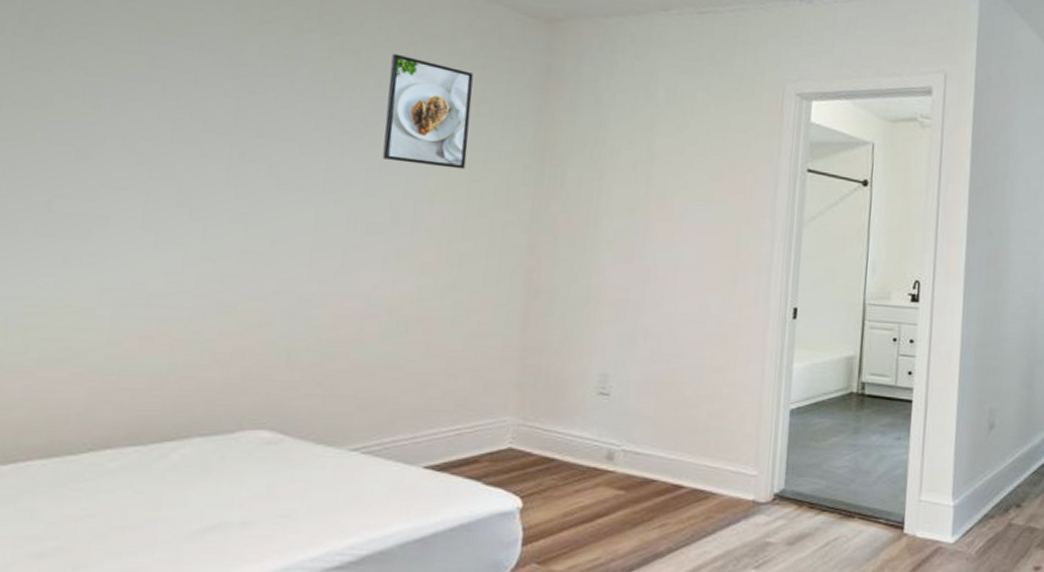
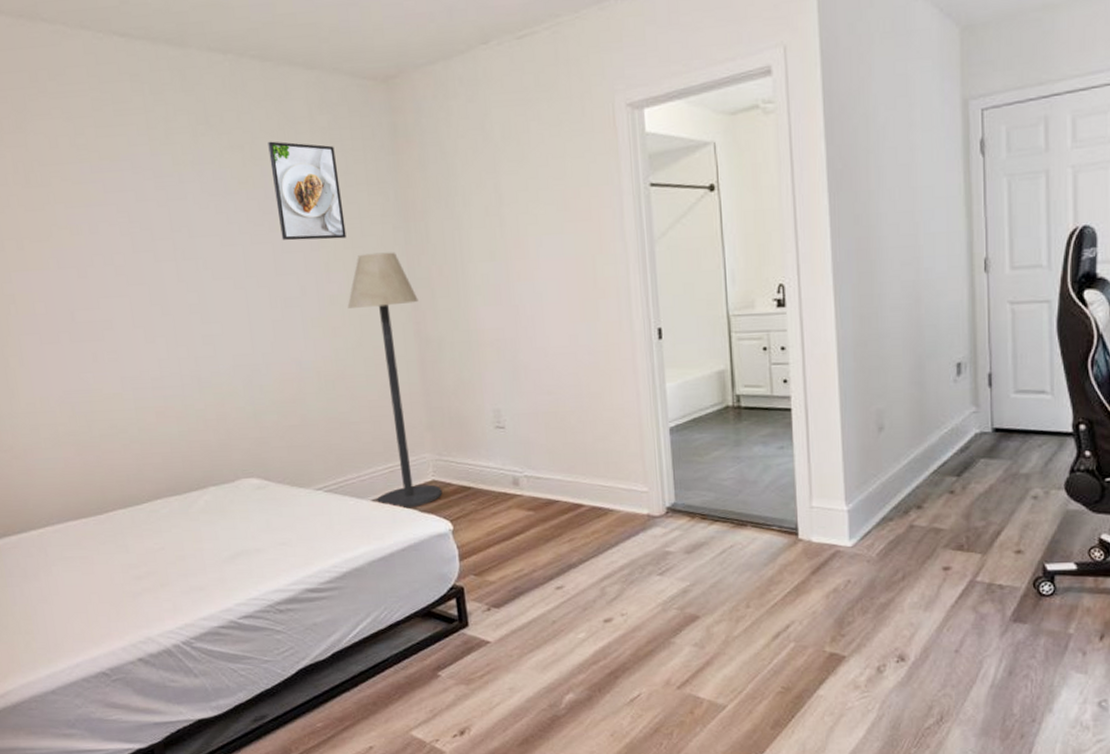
floor lamp: none [429,188,537,480] -> present [347,252,442,509]

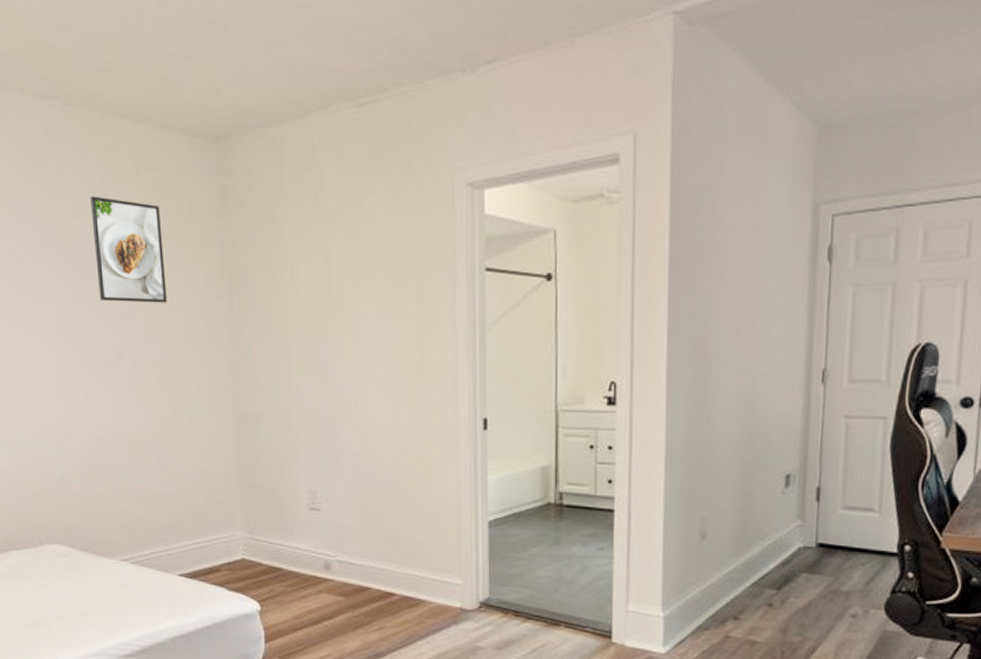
floor lamp: present [347,252,442,509] -> none [164,321,252,586]

